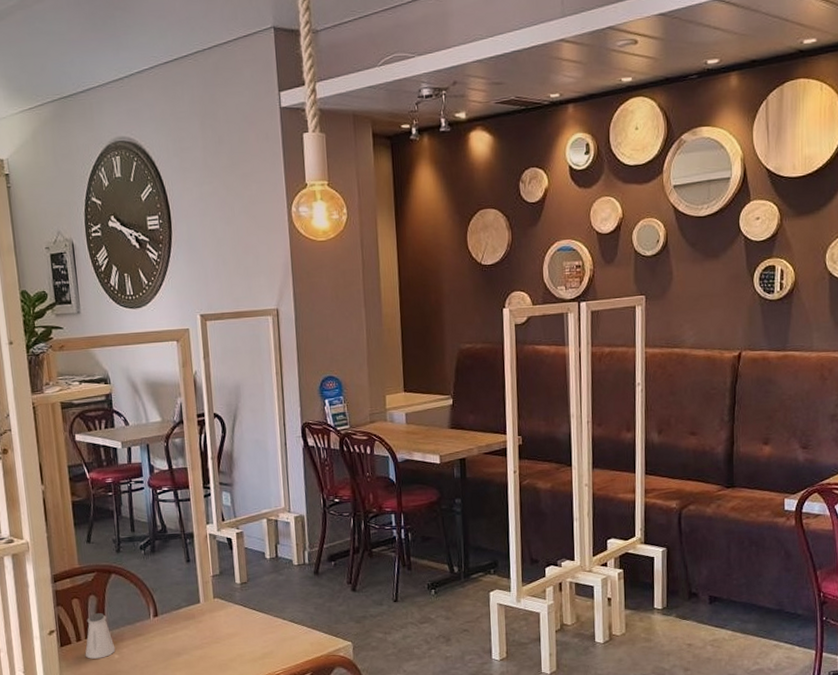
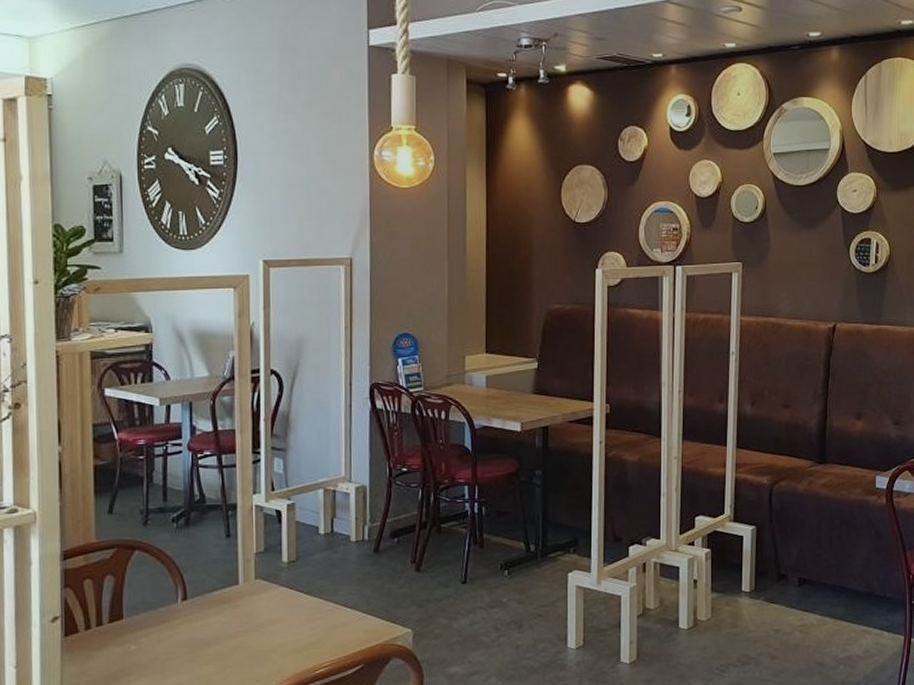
saltshaker: present [85,613,116,659] -> none [94,596,133,651]

